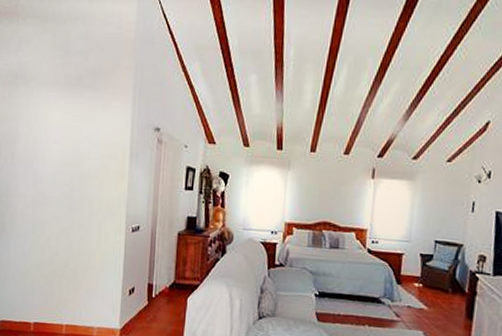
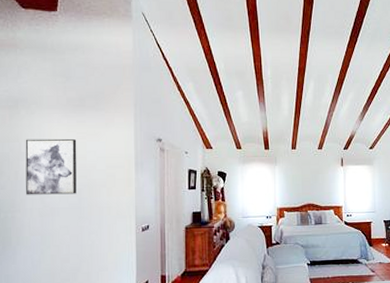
wall art: none [21,119,72,183] -> present [25,138,77,195]

